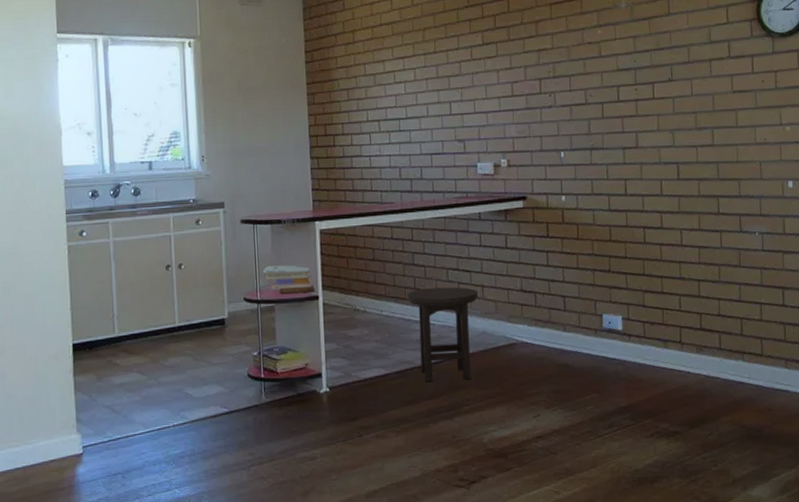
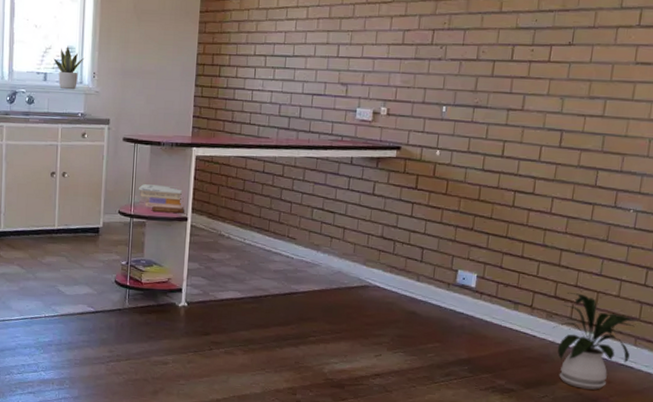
potted plant: none [157,131,191,177] -> present [53,45,85,90]
stool: present [406,287,479,383] -> none [269,223,340,313]
house plant: none [705,322,784,421] -> present [553,293,638,390]

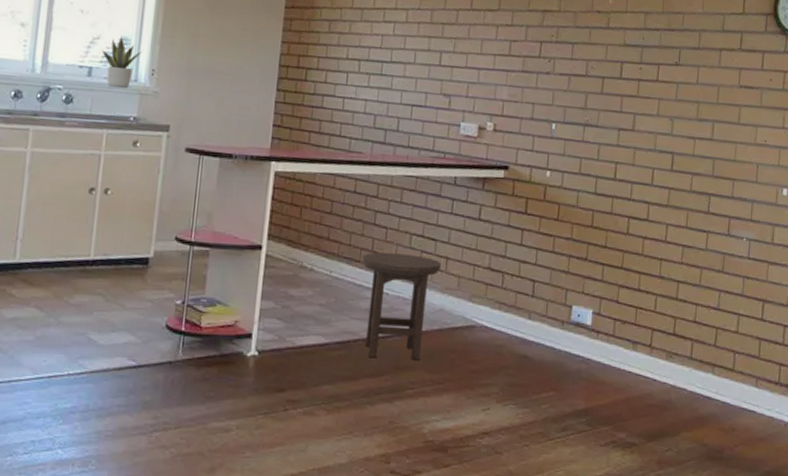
books: present [138,184,184,213] -> none [201,204,259,240]
stool: none [269,223,340,313] -> present [360,252,442,360]
house plant: present [553,293,638,390] -> none [674,329,758,439]

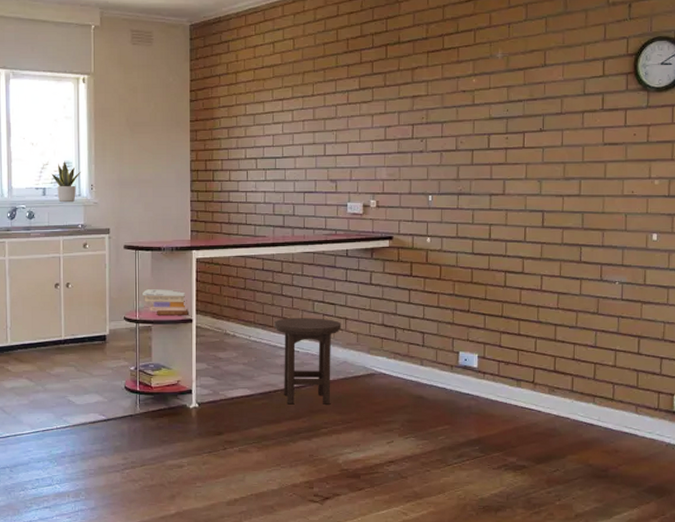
books: none [201,204,259,240] -> present [141,289,188,315]

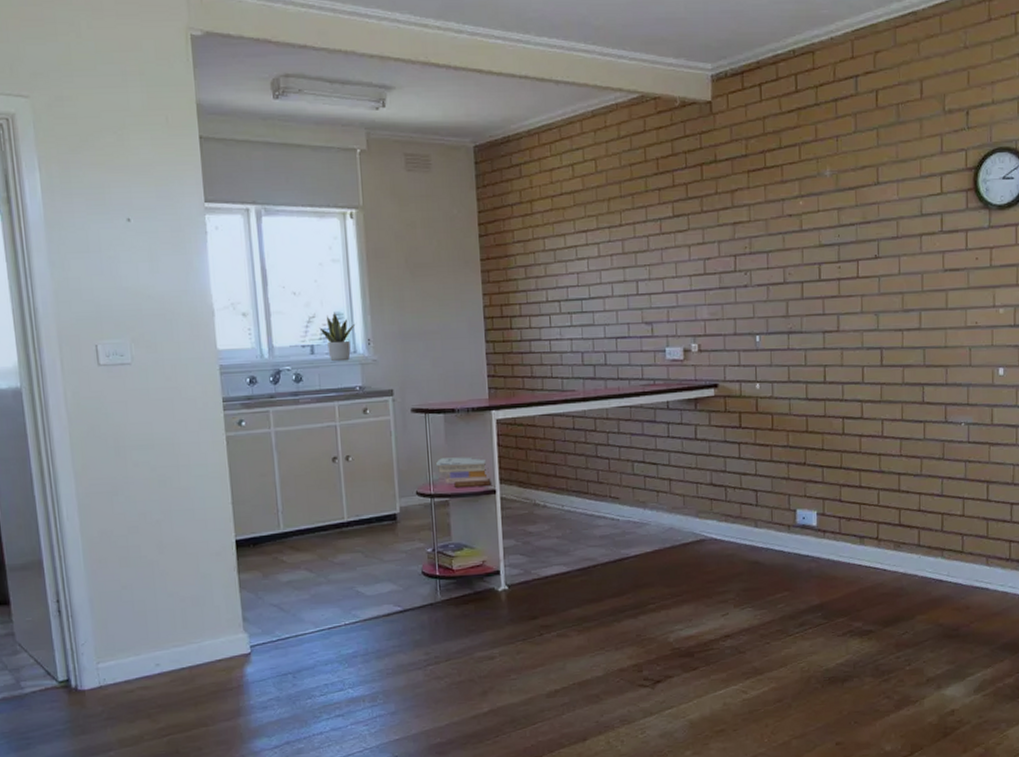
stool: present [273,318,342,405] -> none [588,480,666,580]

